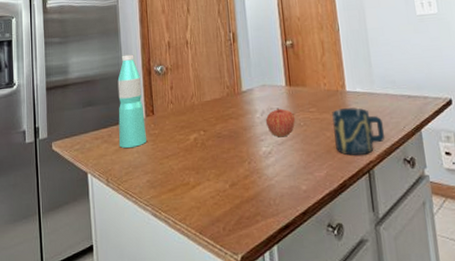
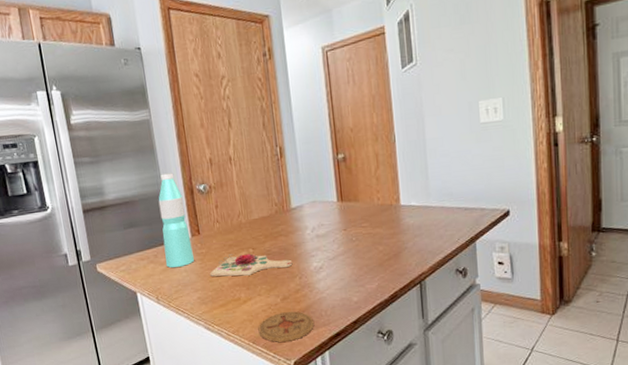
cutting board: none [160,135,242,159] -> present [209,253,293,277]
coaster: none [205,199,263,233] -> present [258,311,315,342]
apple: present [265,107,296,138] -> none [316,223,348,253]
cup: present [331,107,385,156] -> none [384,221,439,268]

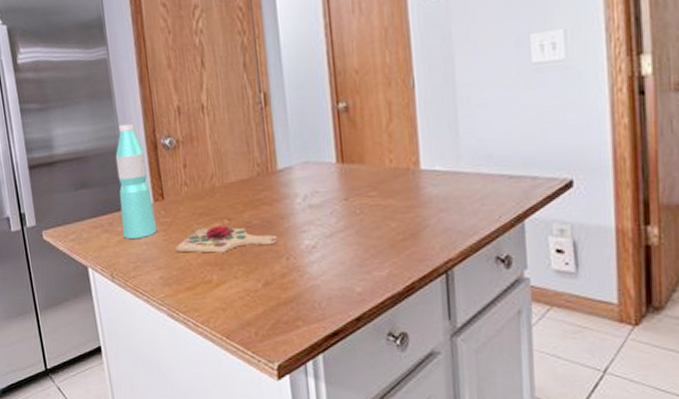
coaster: present [258,311,315,342] -> none [233,301,305,339]

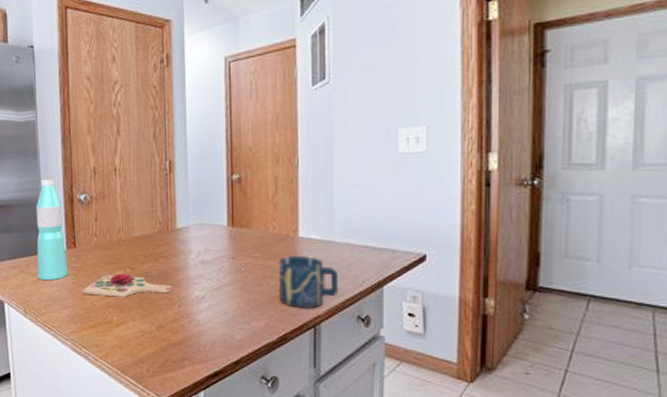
cup: none [398,191,472,252] -> present [278,256,339,308]

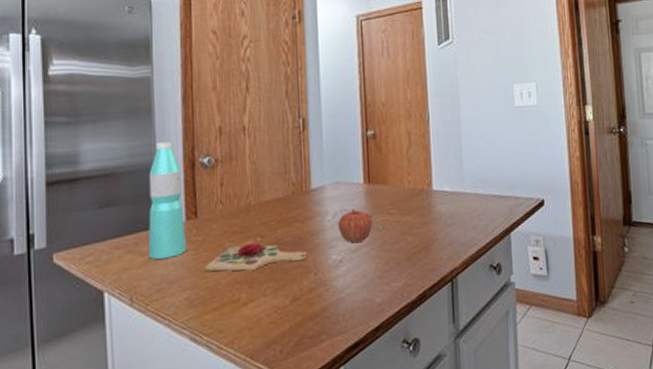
apple: none [201,249,236,282] -> present [337,208,373,244]
cup: present [278,256,339,308] -> none [414,209,472,263]

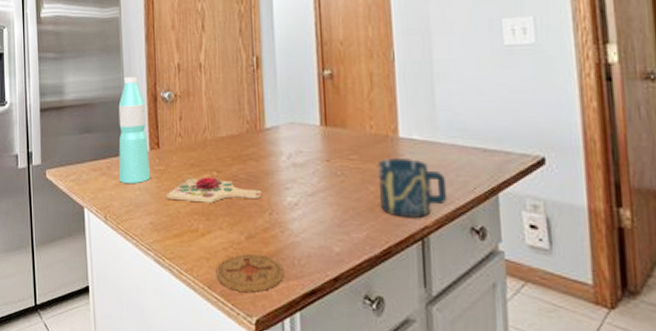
coaster: none [259,316,329,357] -> present [216,254,285,292]
apple: present [337,208,373,244] -> none [292,151,331,187]
cup: none [414,209,472,263] -> present [377,159,448,218]

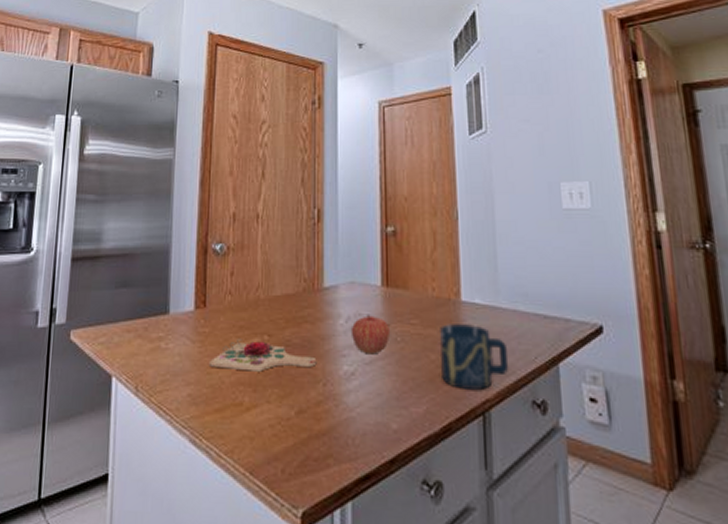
water bottle: present [118,76,150,184] -> none [156,225,194,349]
coaster: present [216,254,285,292] -> none [260,432,337,478]
apple: none [292,151,331,187] -> present [350,314,391,355]

